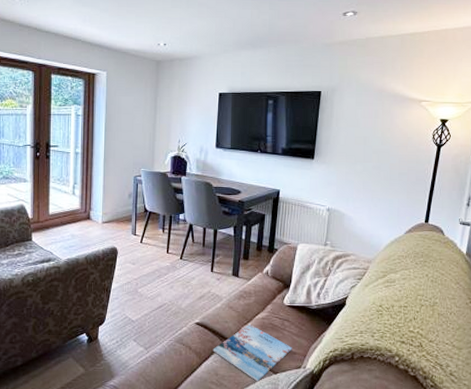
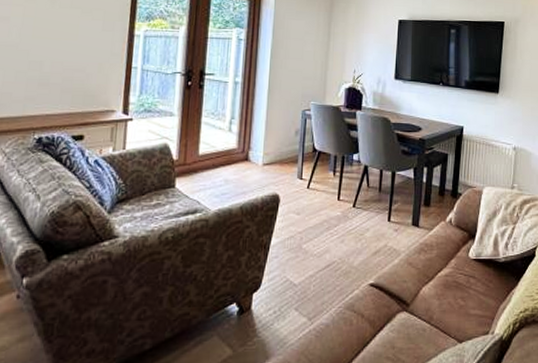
magazine: present [213,323,292,382] -> none [389,282,479,354]

